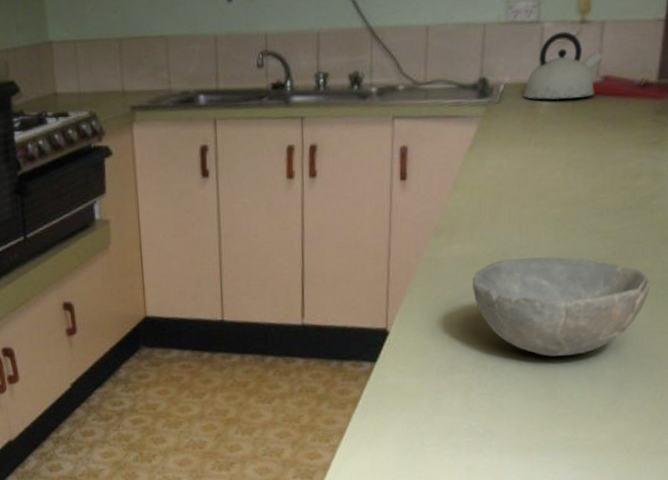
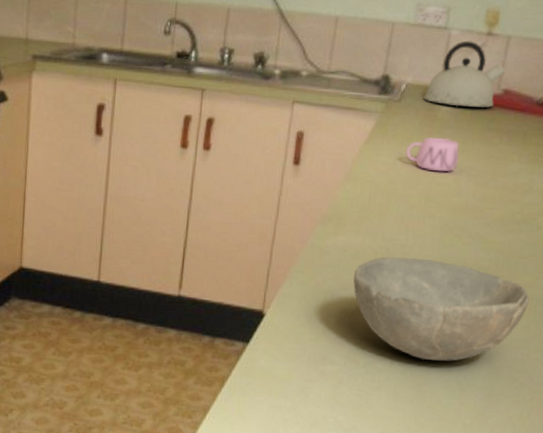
mug: none [511,133,566,168] -> present [406,136,460,173]

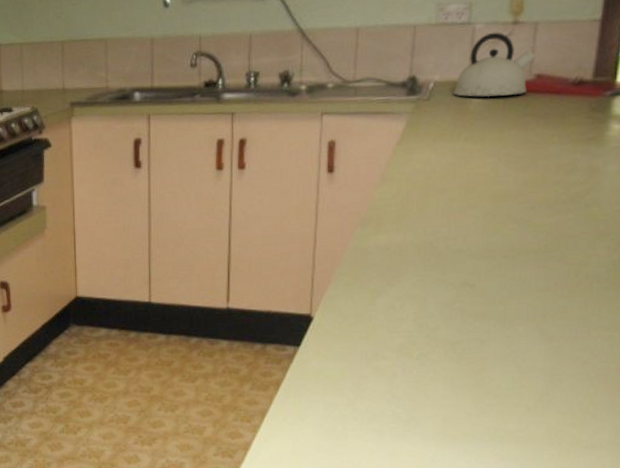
bowl: present [353,257,530,361] -> none [399,249,585,347]
mug: present [406,136,460,173] -> none [440,128,496,163]

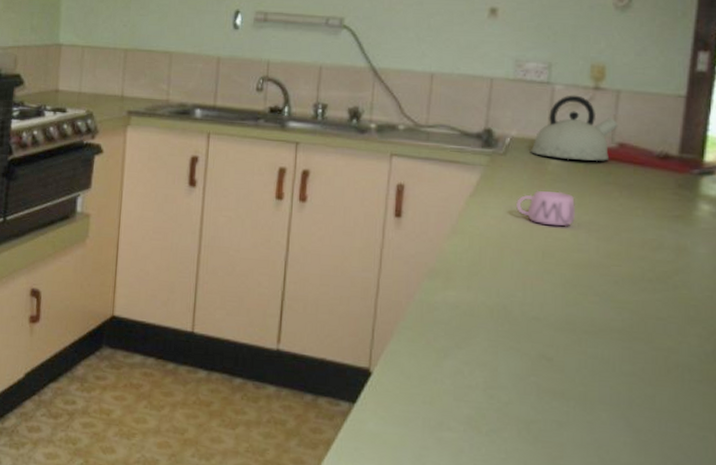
mug: none [440,128,496,163] -> present [516,190,576,227]

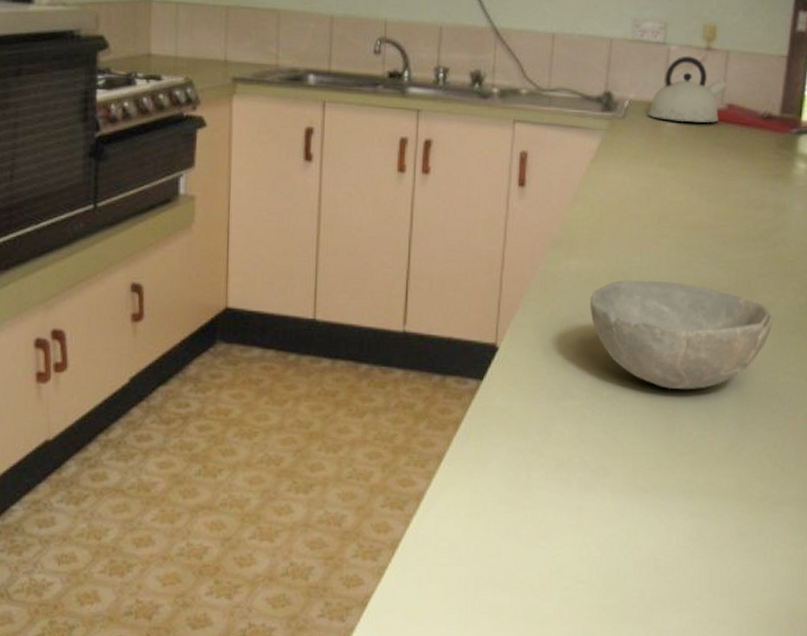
bowl: none [468,314,674,433] -> present [590,280,773,389]
mug: present [516,190,576,227] -> none [634,153,689,190]

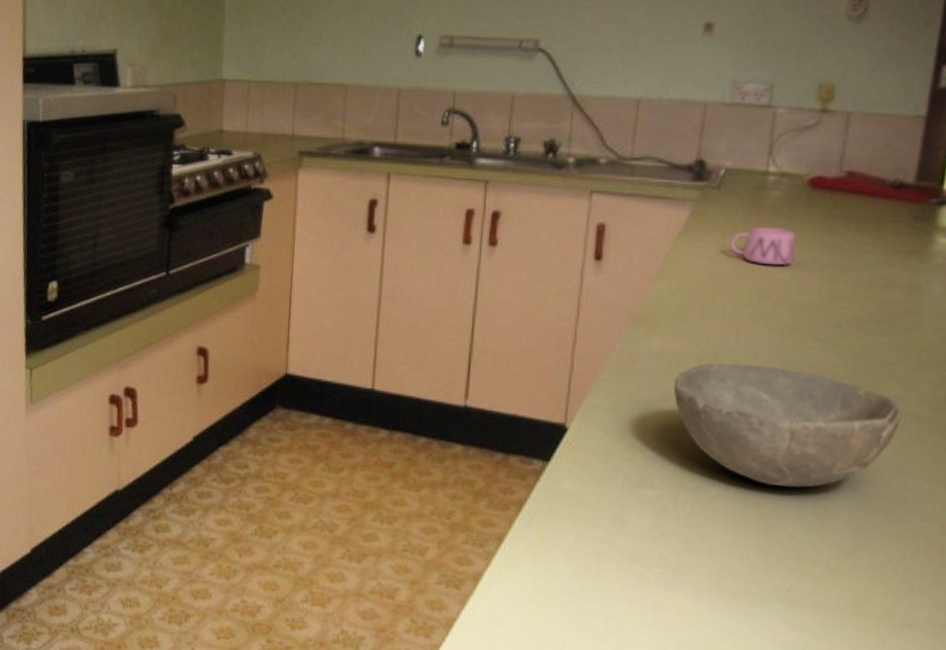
mug: none [634,153,689,190] -> present [730,226,798,266]
kettle: present [647,56,728,123] -> none [746,119,848,192]

